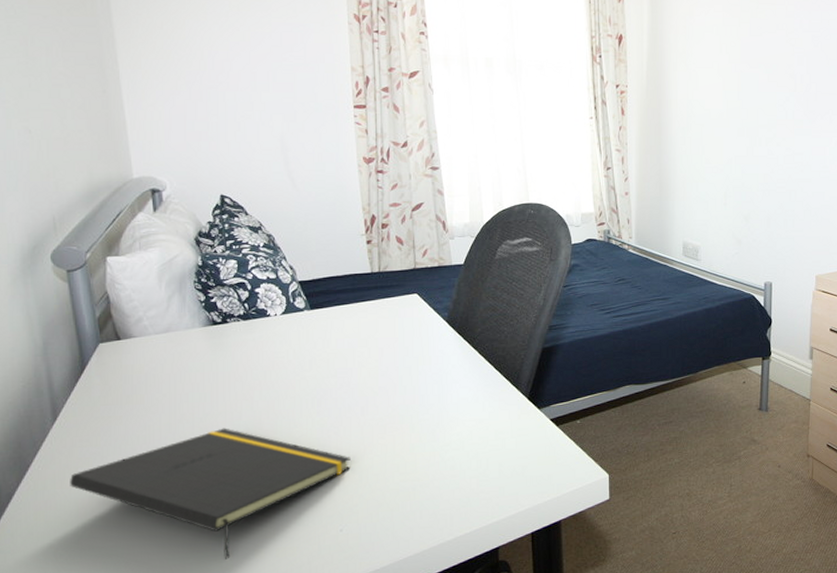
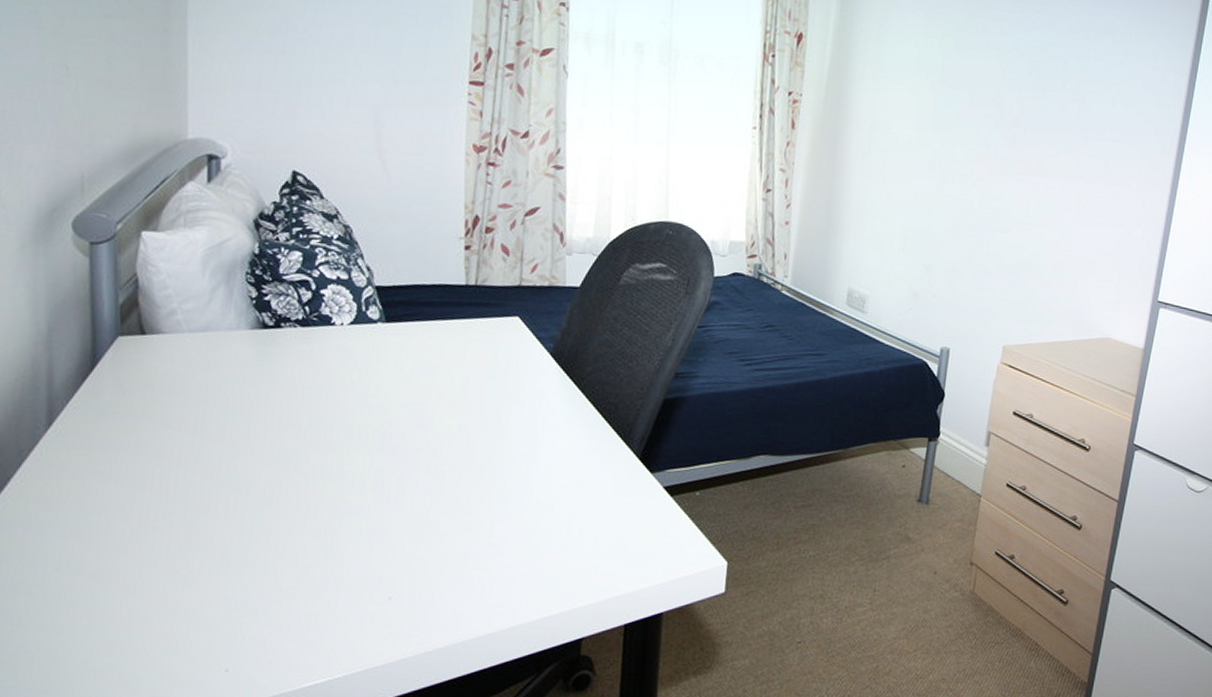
notepad: present [70,428,351,560] -> none [57,456,413,621]

